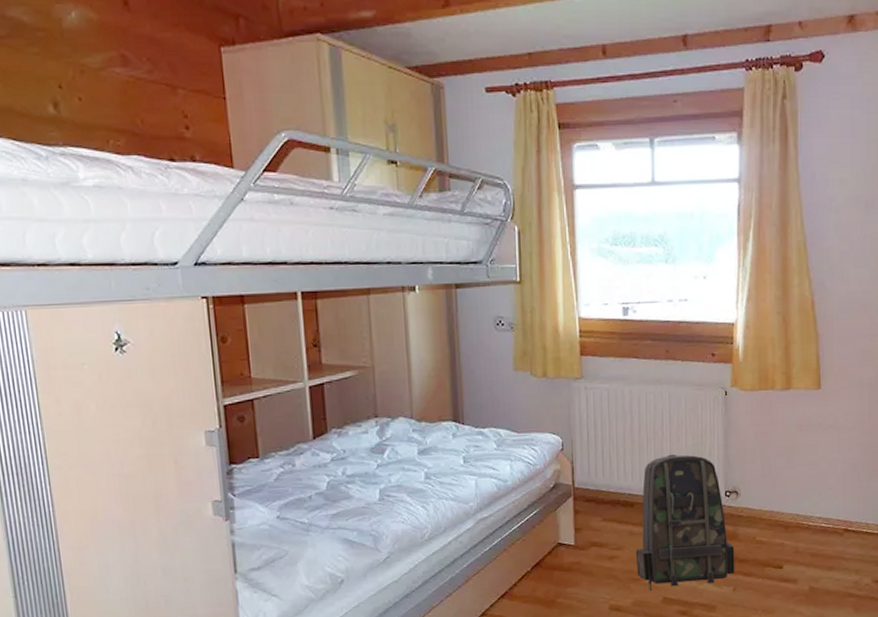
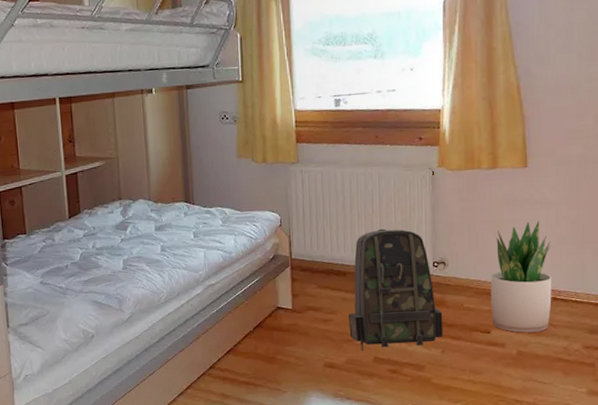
planter: none [783,447,844,568] -> present [490,221,552,333]

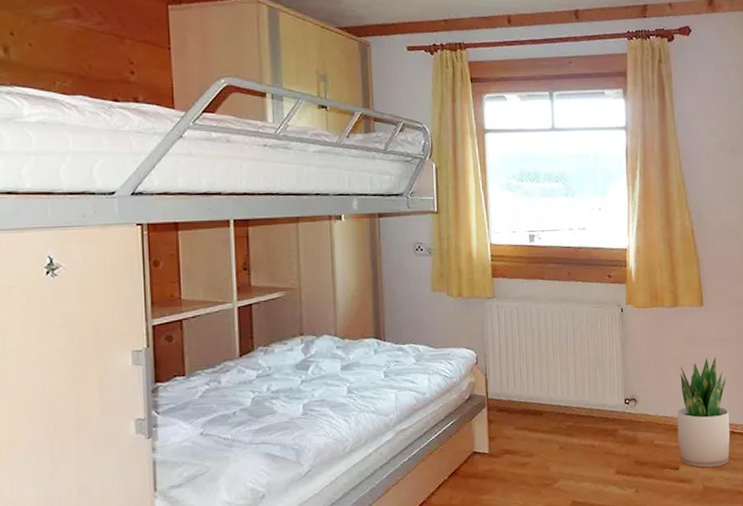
backpack: present [349,228,443,351] -> none [546,365,637,495]

